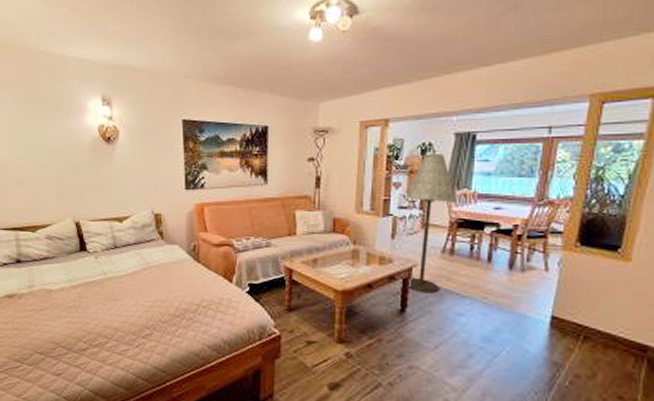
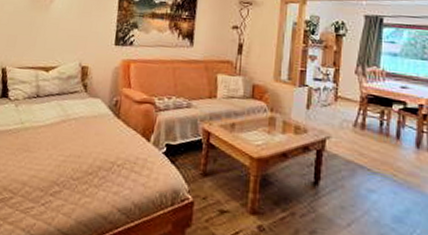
floor lamp: present [405,154,457,294] -> none [319,32,367,168]

